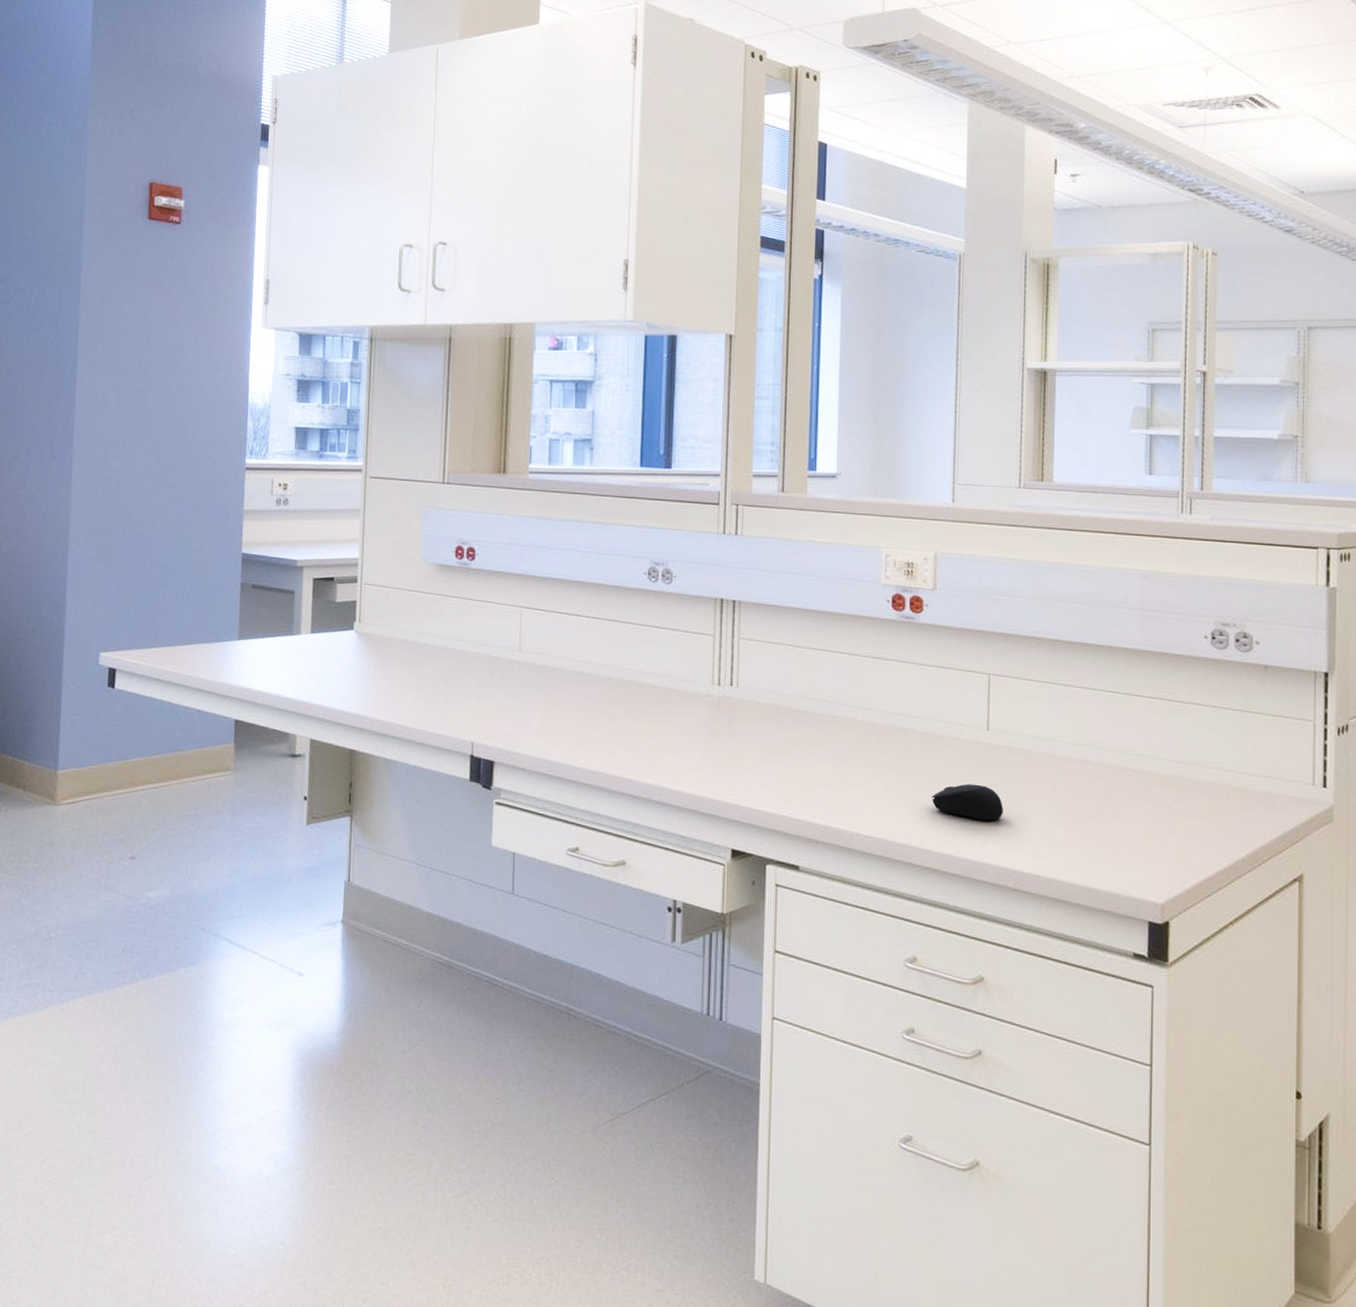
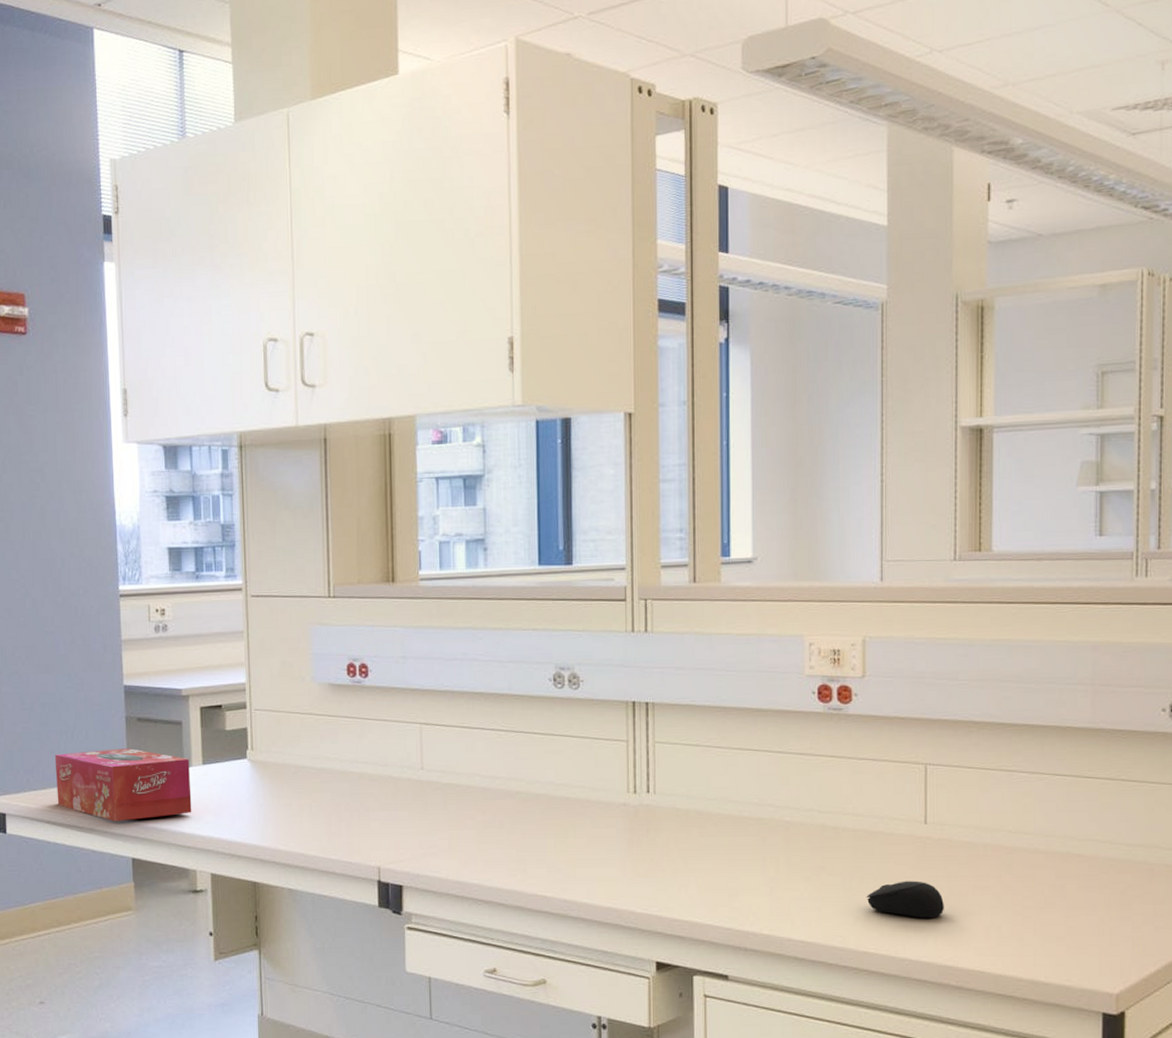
tissue box: none [167,613,298,683] -> present [54,748,192,821]

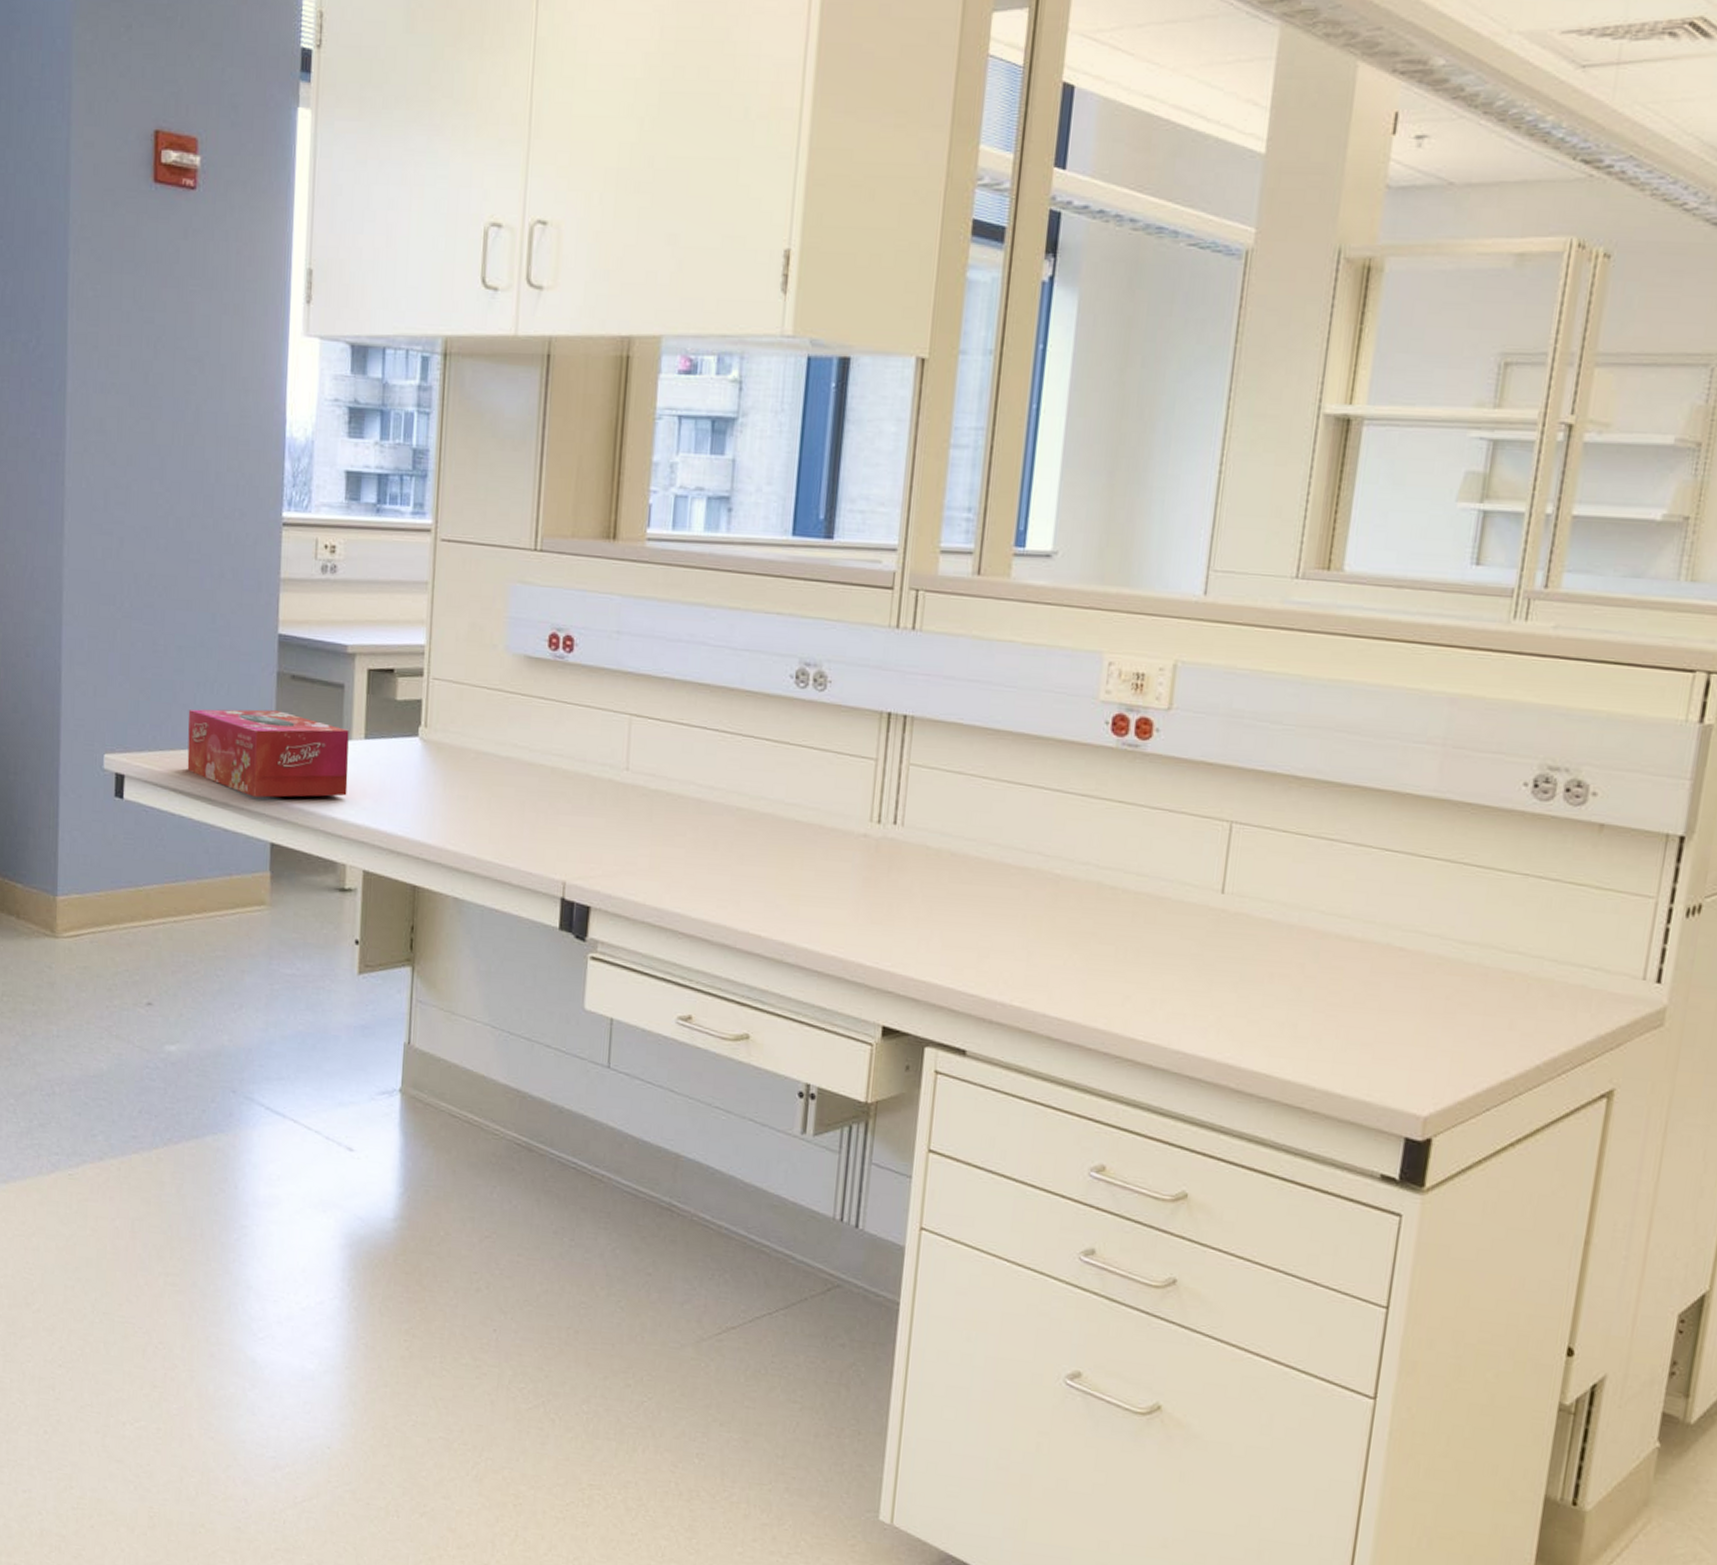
computer mouse: present [866,881,944,917] -> none [1141,958,1233,1006]

